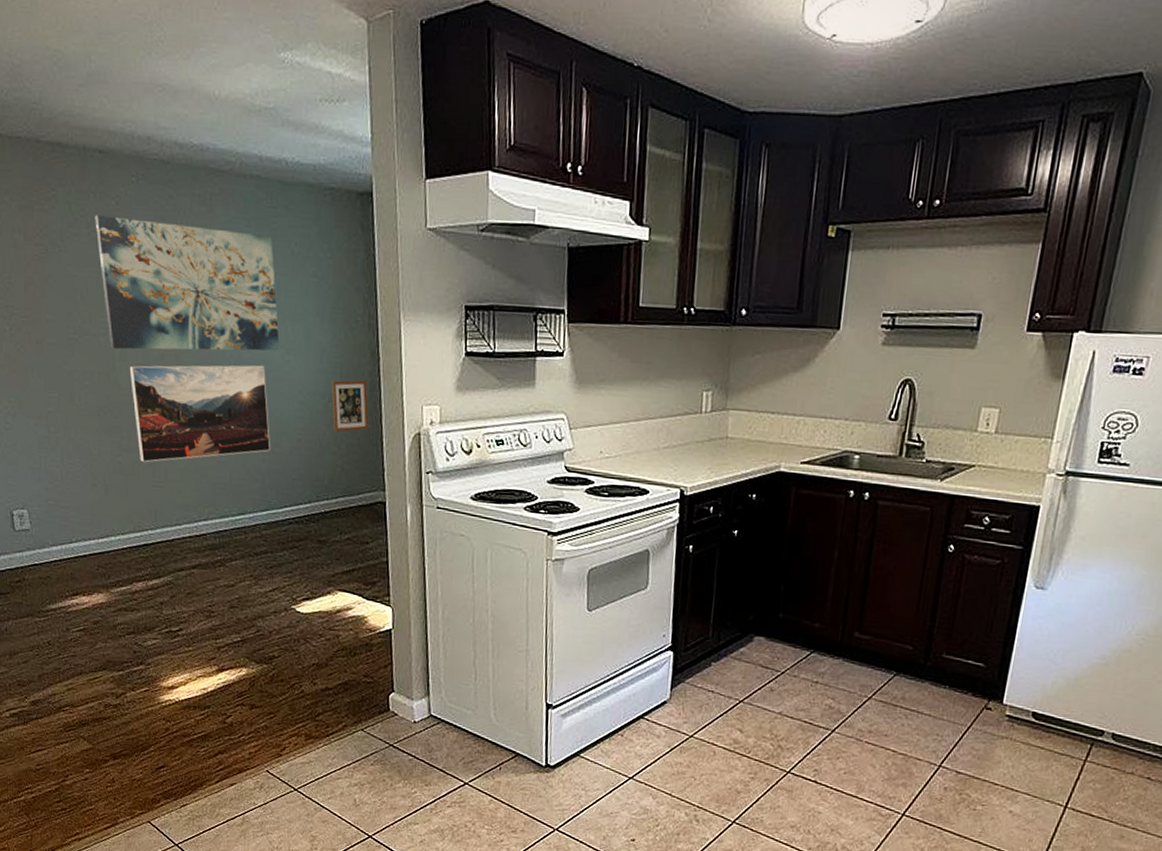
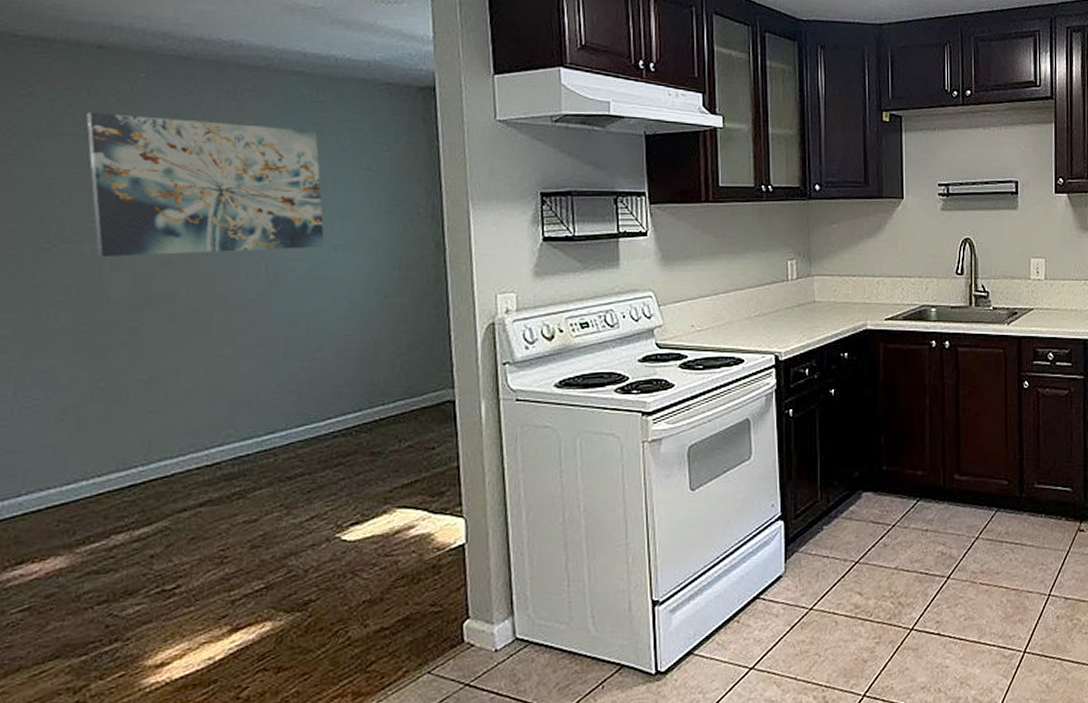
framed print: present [129,365,271,463] -> none [122,264,312,386]
picture frame: present [331,379,369,432] -> none [388,272,434,329]

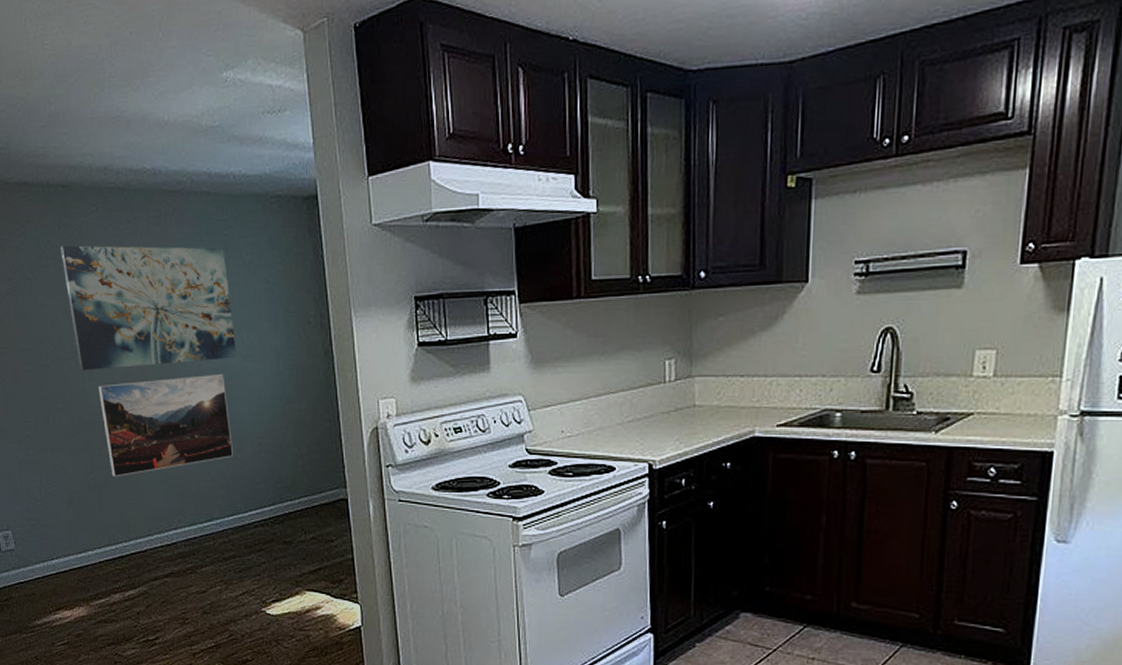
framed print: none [122,264,312,386] -> present [98,373,234,477]

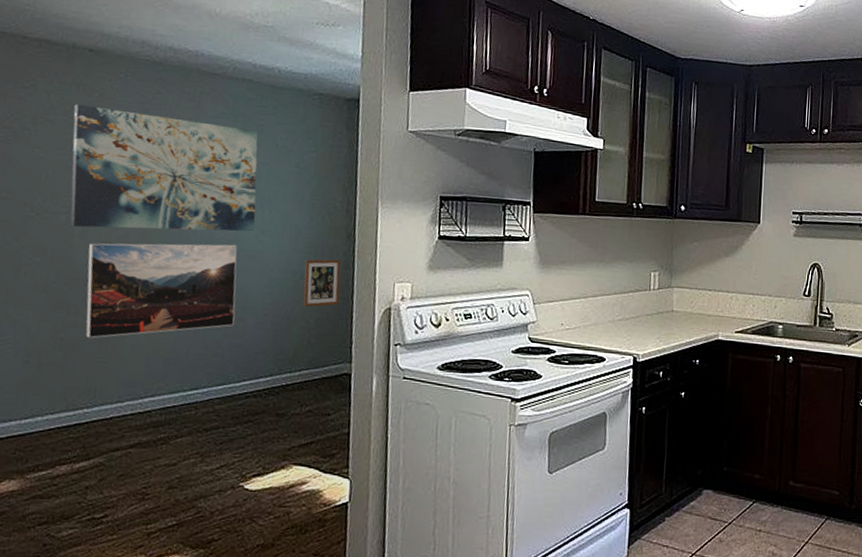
picture frame: none [288,379,327,433] -> present [303,259,342,307]

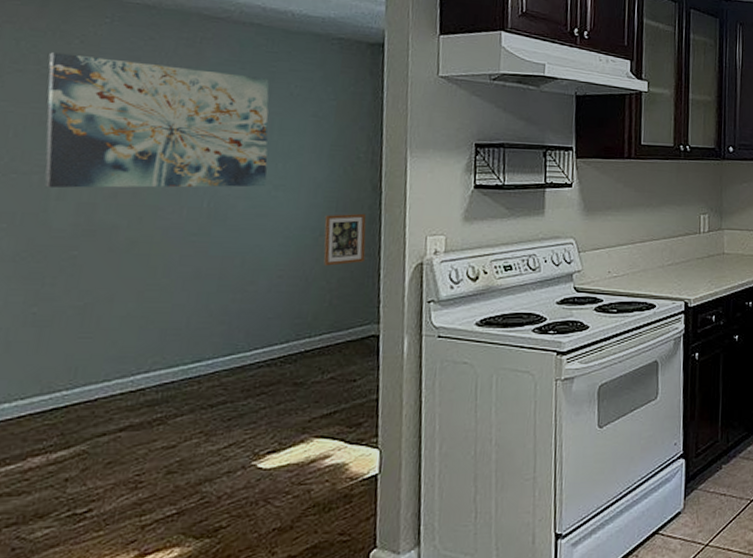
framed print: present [85,243,238,339] -> none [64,201,247,312]

